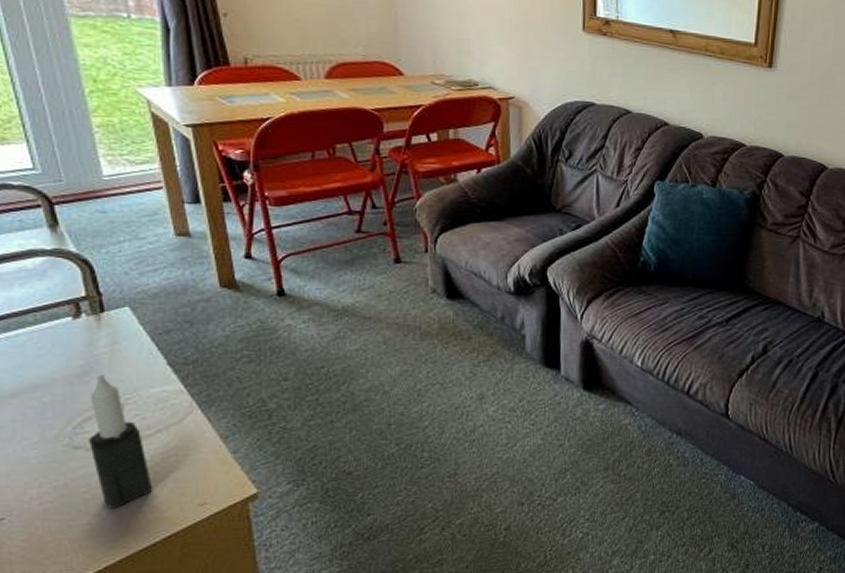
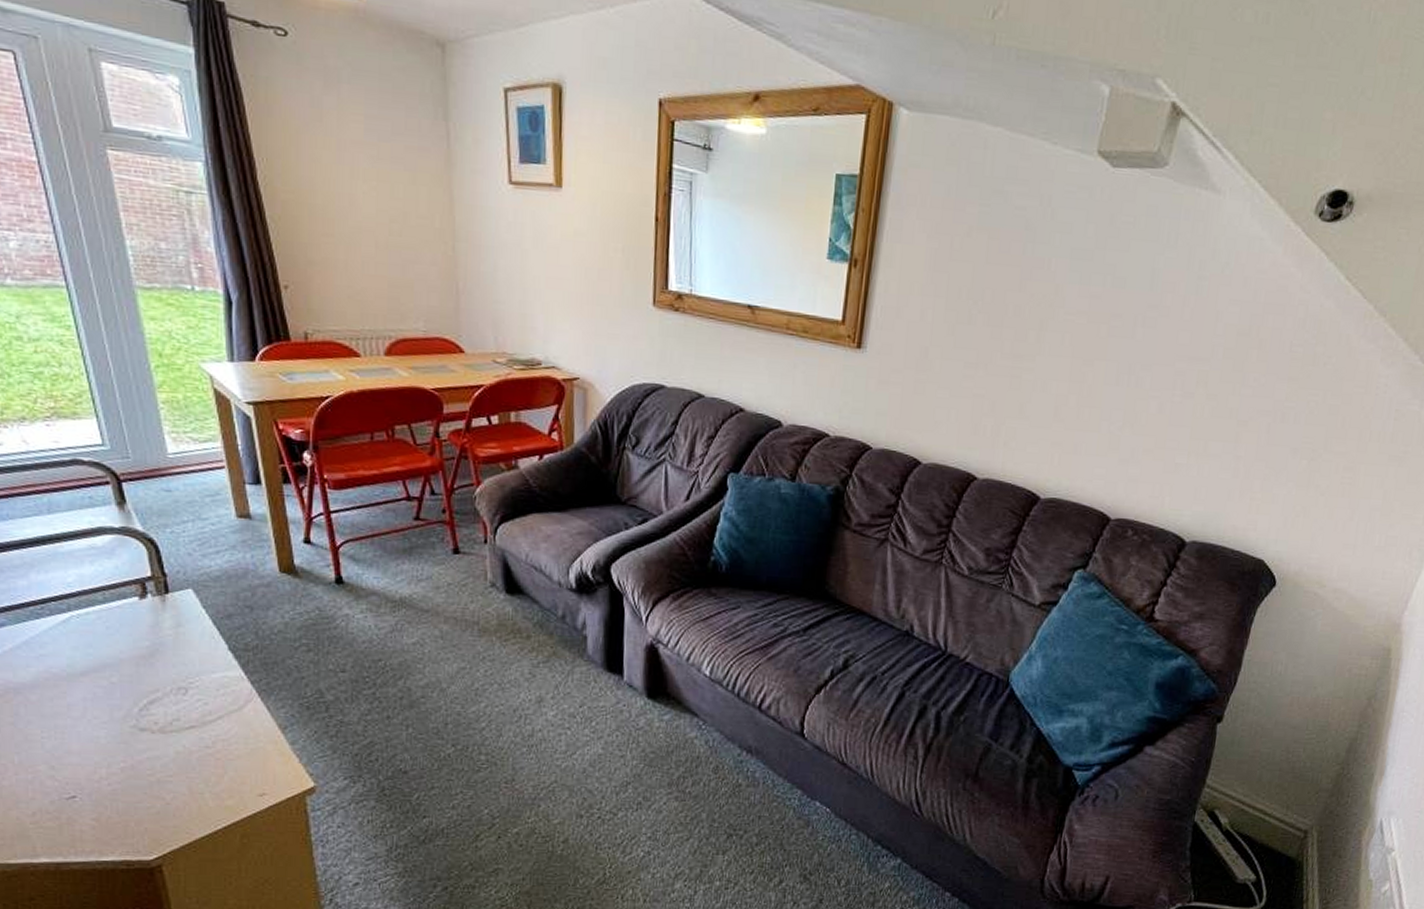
candle: present [89,374,153,509] -> none [155,656,215,794]

